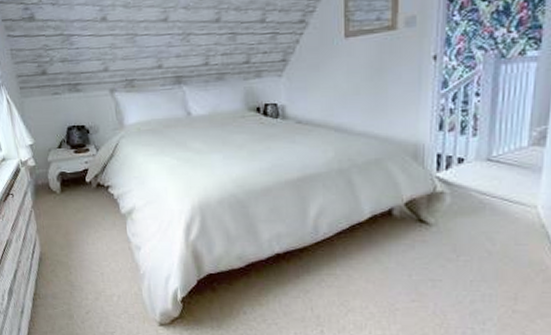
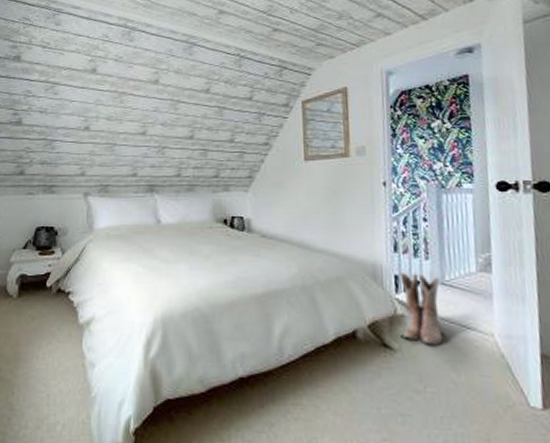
boots: none [436,150,486,219] -> present [398,273,443,345]

